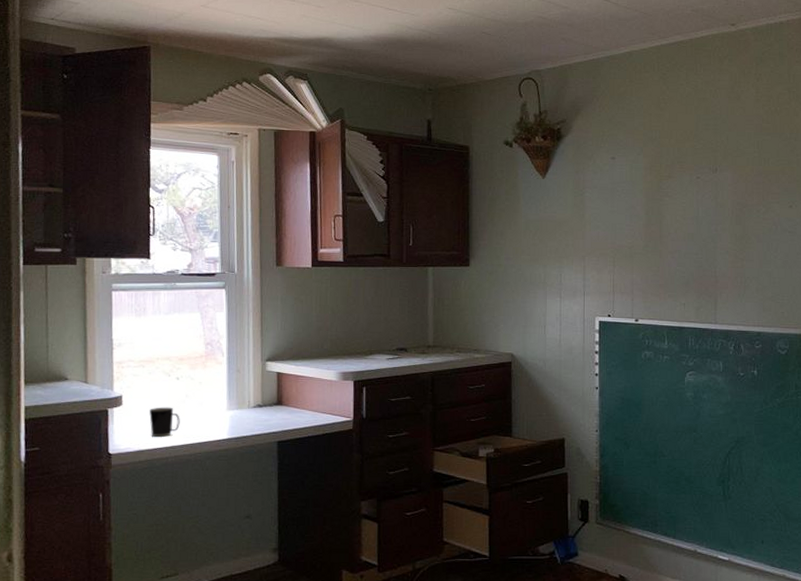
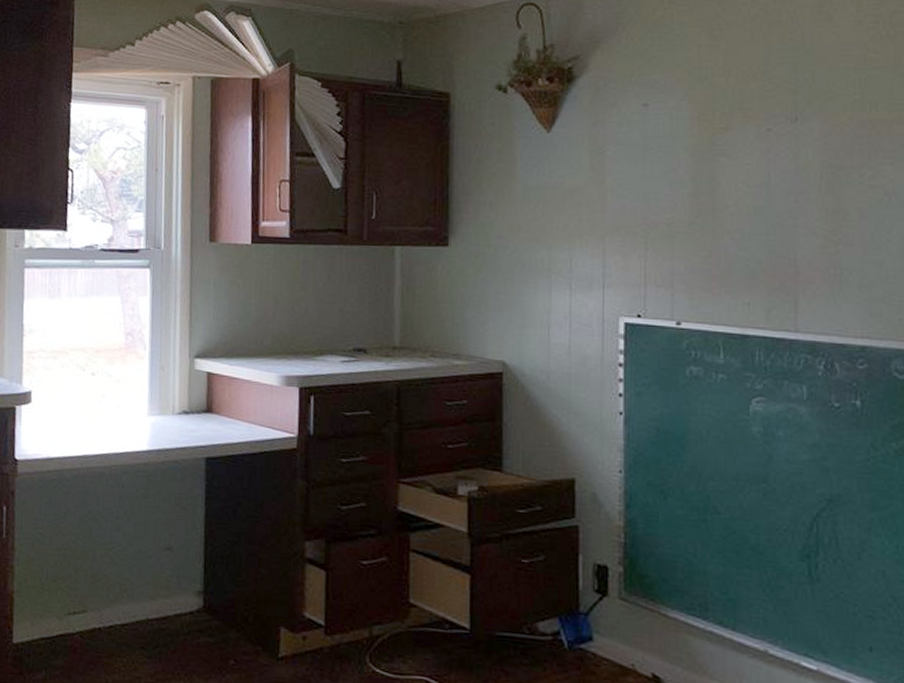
mug: present [149,407,180,438] -> none [60,407,95,444]

